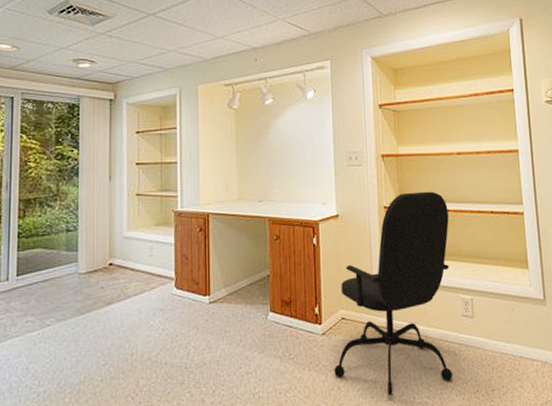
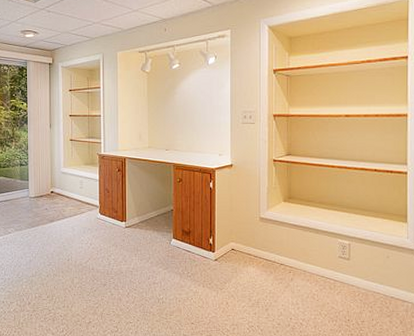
office chair: present [334,191,453,396] -> none [224,148,333,314]

